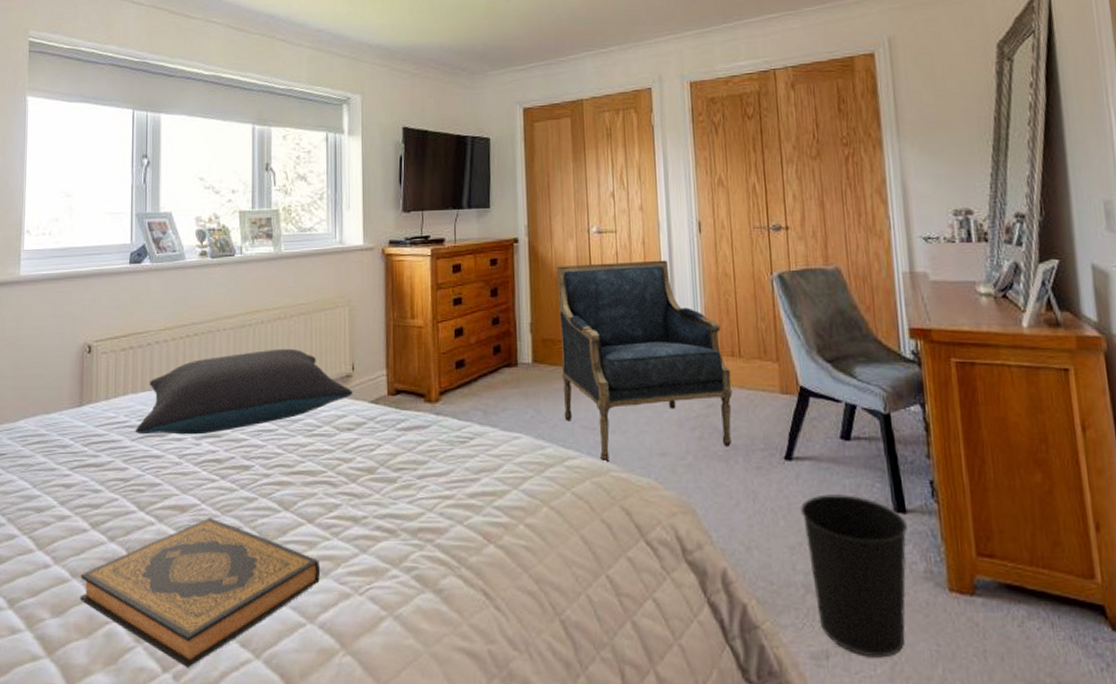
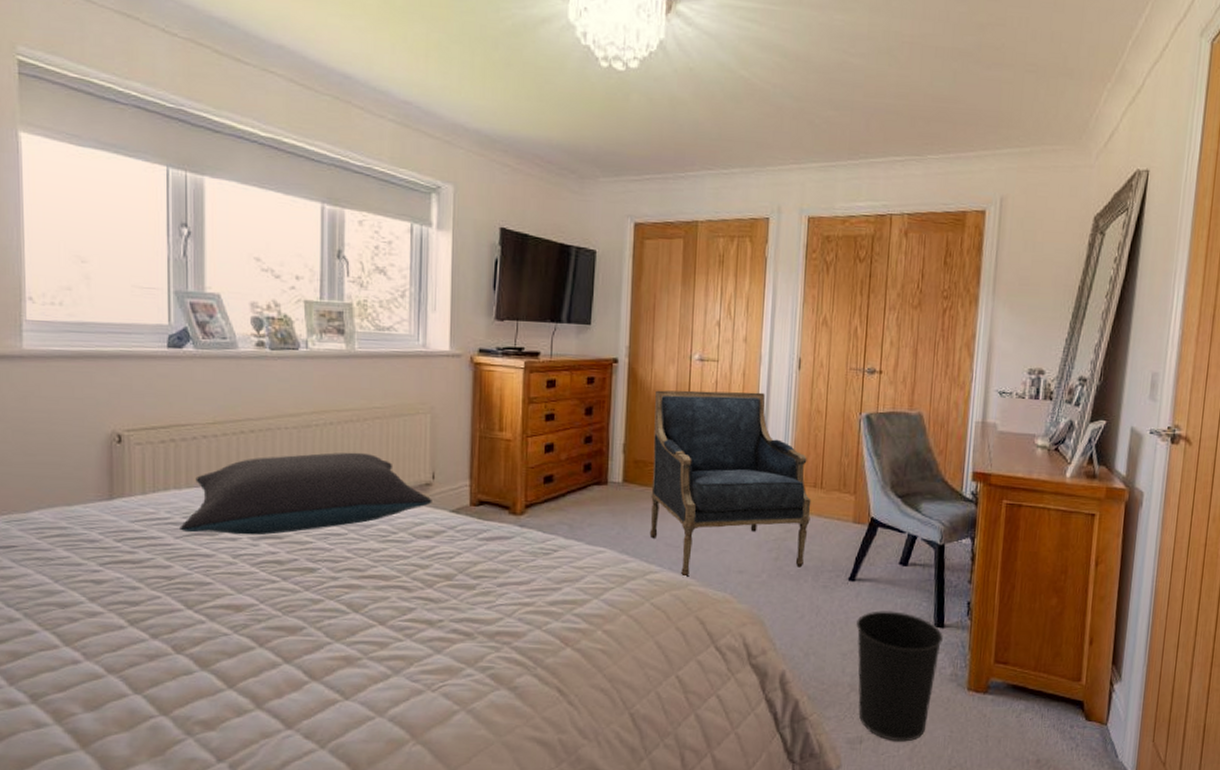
hardback book: present [80,518,321,668] -> none [118,618,392,758]

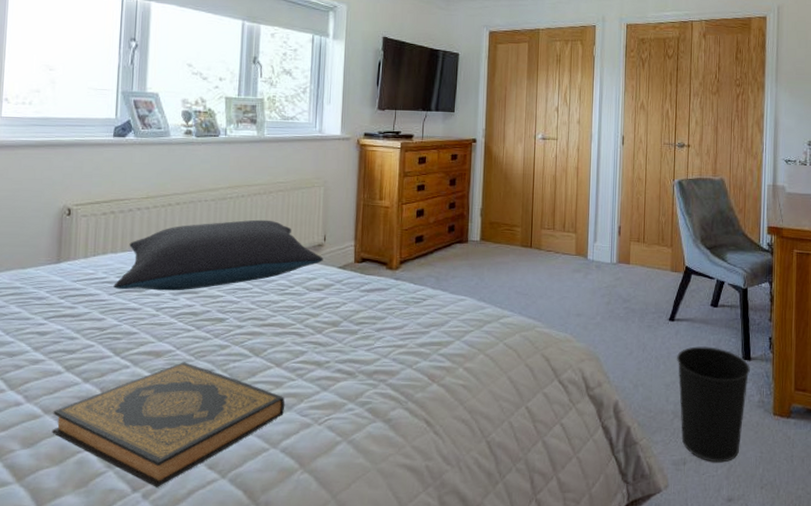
hardback book: none [118,618,392,758] -> present [52,362,285,487]
armchair: present [649,390,811,578] -> none [502,163,636,321]

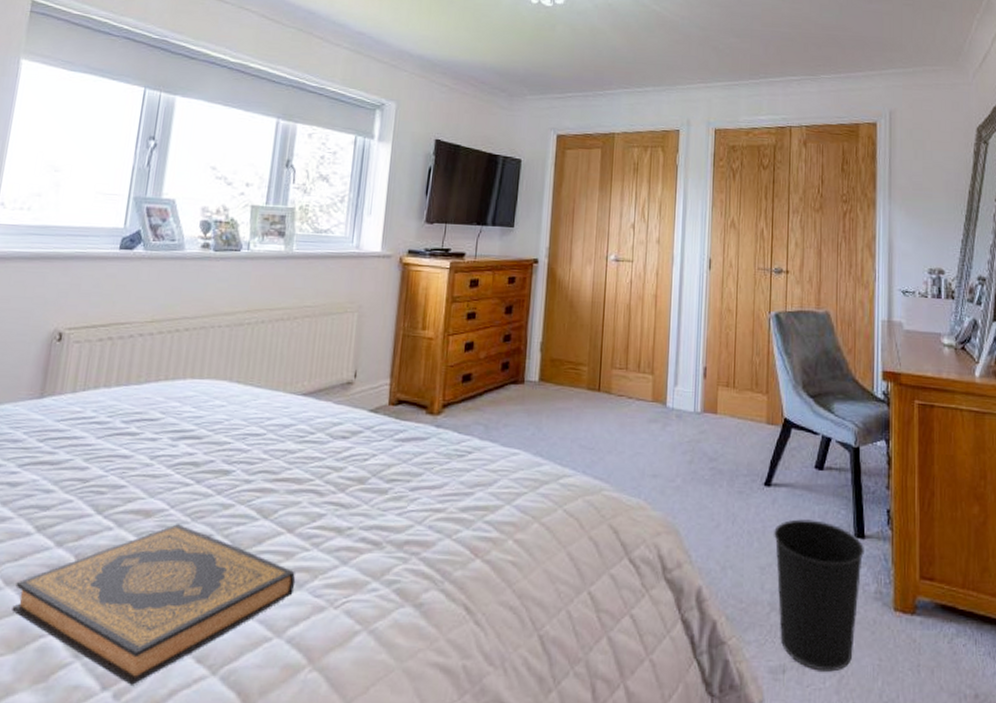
pillow: present [113,219,323,291] -> none [103,350,352,436]

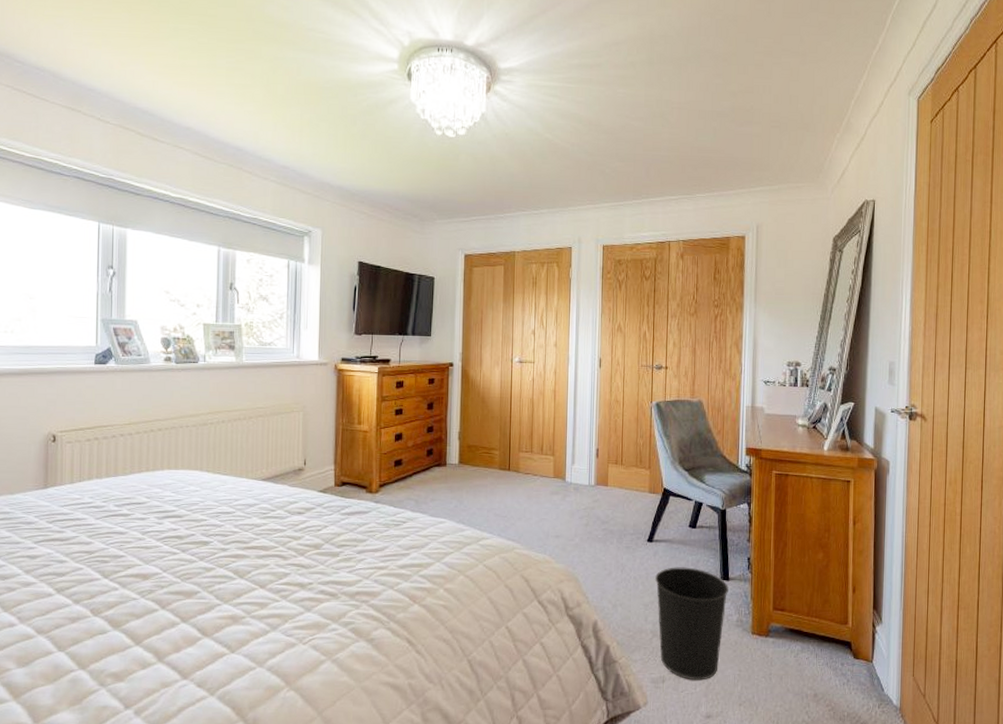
hardback book: present [12,524,296,685] -> none [45,584,270,705]

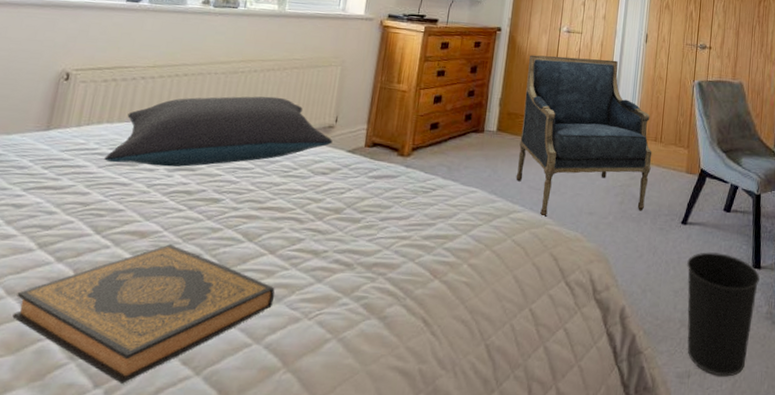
hardback book: none [45,584,270,705] -> present [12,244,275,384]
pillow: none [100,444,304,515] -> present [104,96,333,167]
armchair: none [481,387,614,543] -> present [516,54,652,218]

